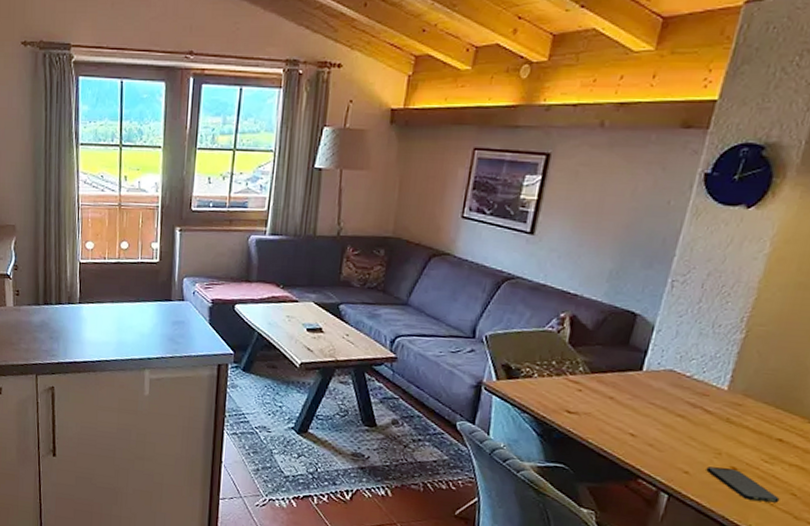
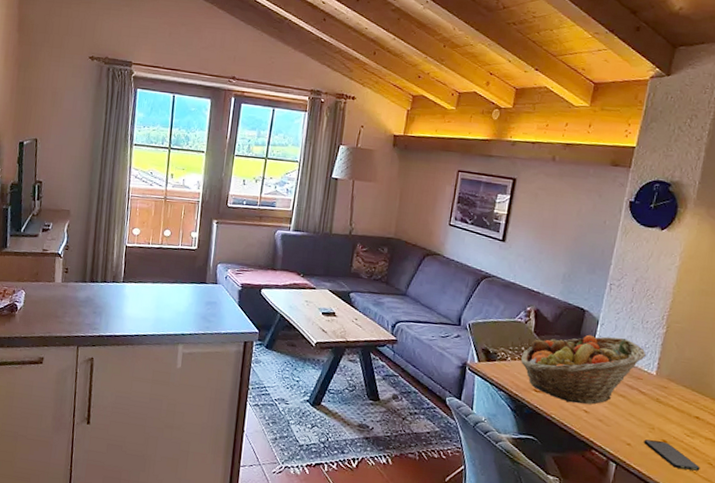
fruit basket: none [551,343,717,427] -> present [521,334,647,405]

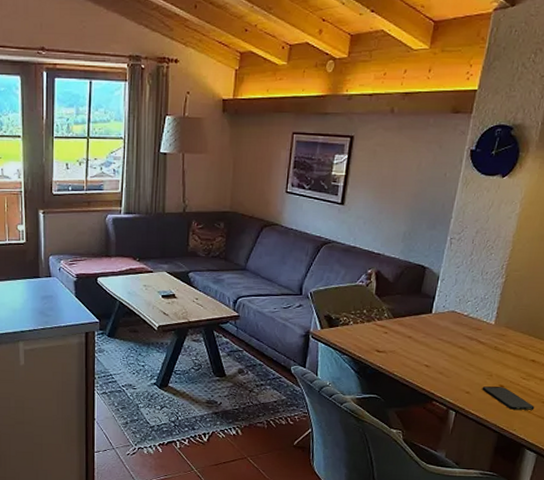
fruit basket: present [521,334,647,405] -> none [363,291,486,359]

